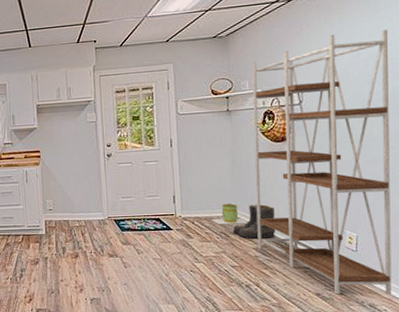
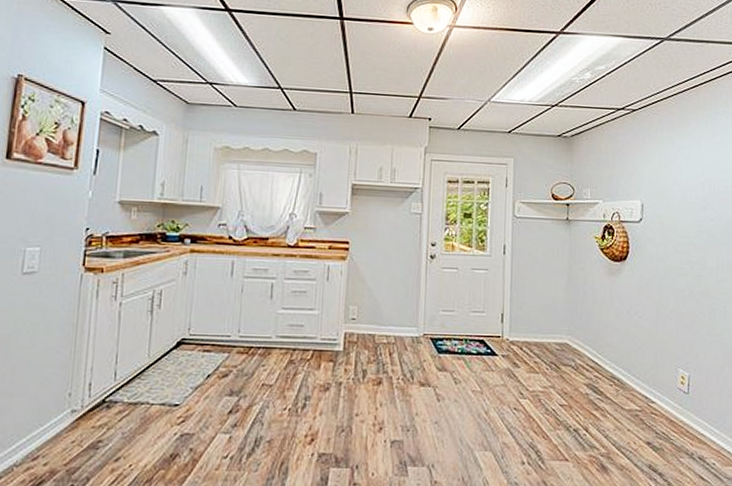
trash can: present [212,203,248,225] -> none [542,328,581,354]
boots: present [232,204,276,239] -> none [563,331,609,373]
shelving unit: present [252,29,392,295] -> none [589,152,722,446]

